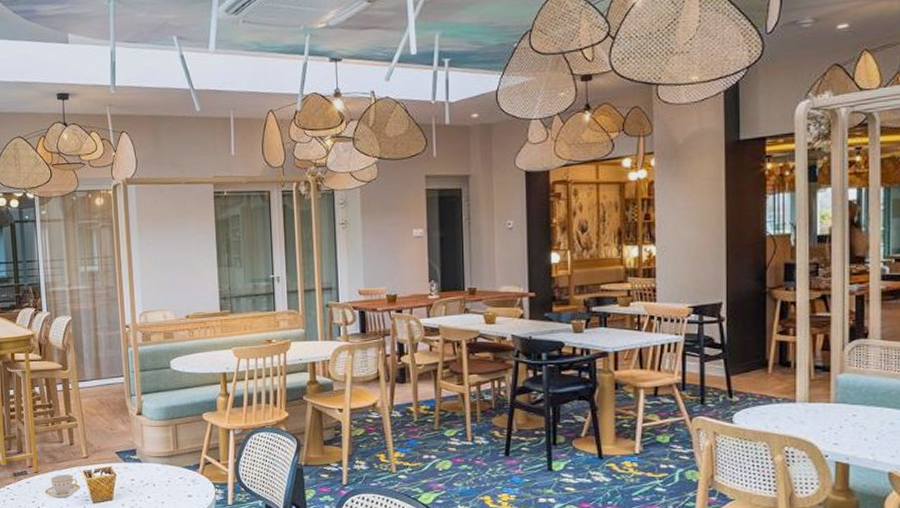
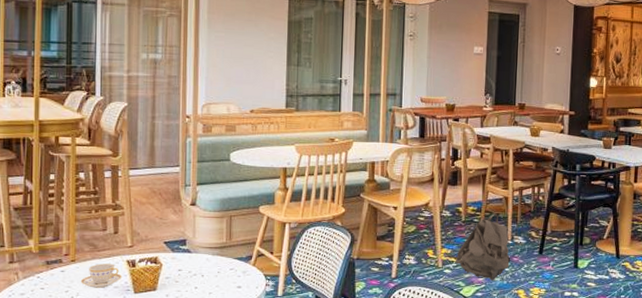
backpack: none [410,413,473,487] -> present [455,214,511,281]

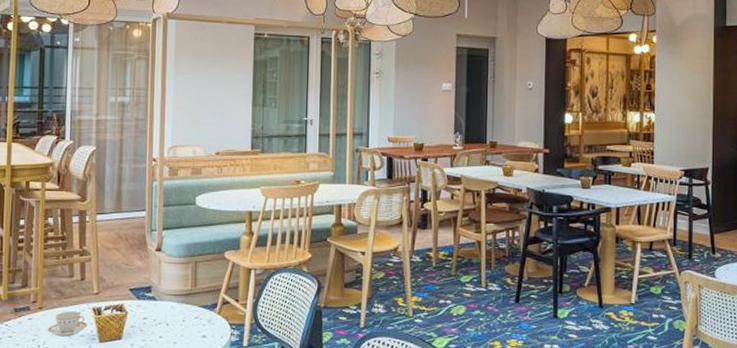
backpack: present [455,214,511,281] -> none [426,260,485,332]

